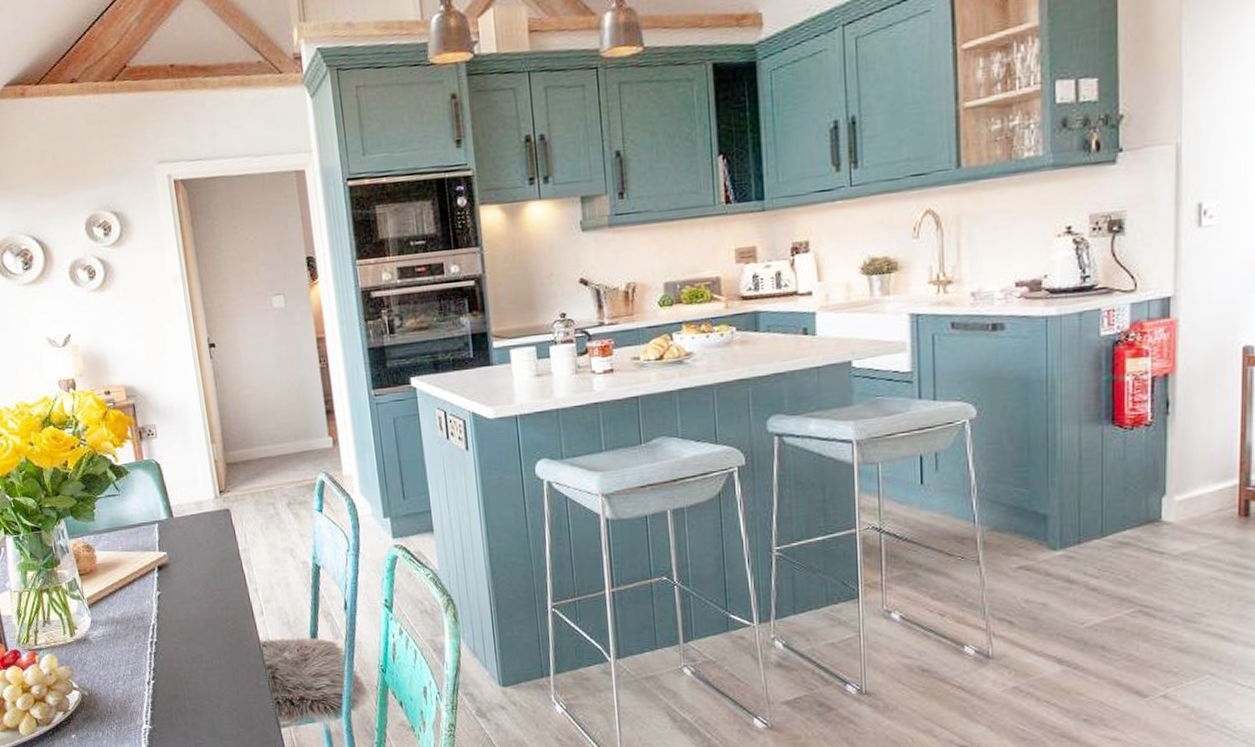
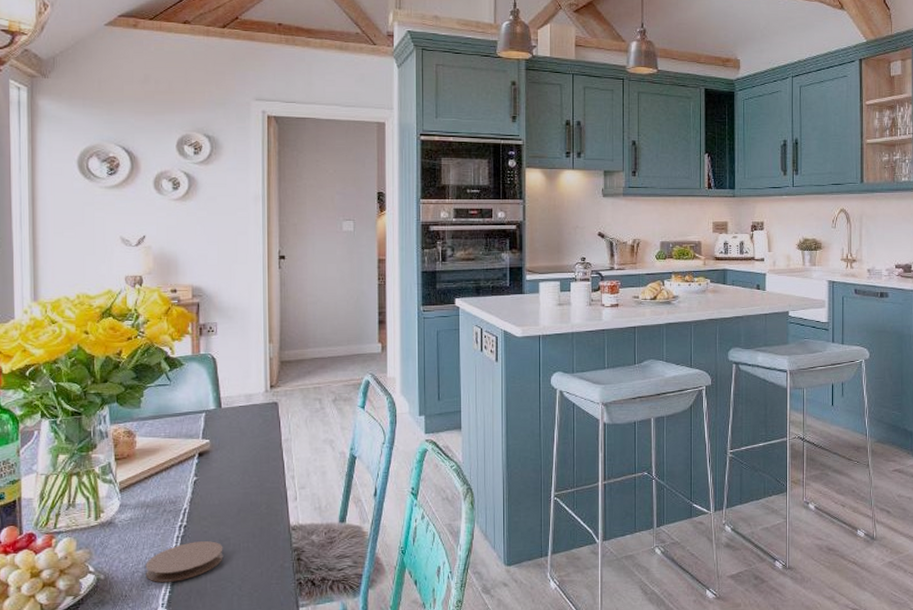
coaster: none [124,658,198,699] -> present [146,541,223,582]

